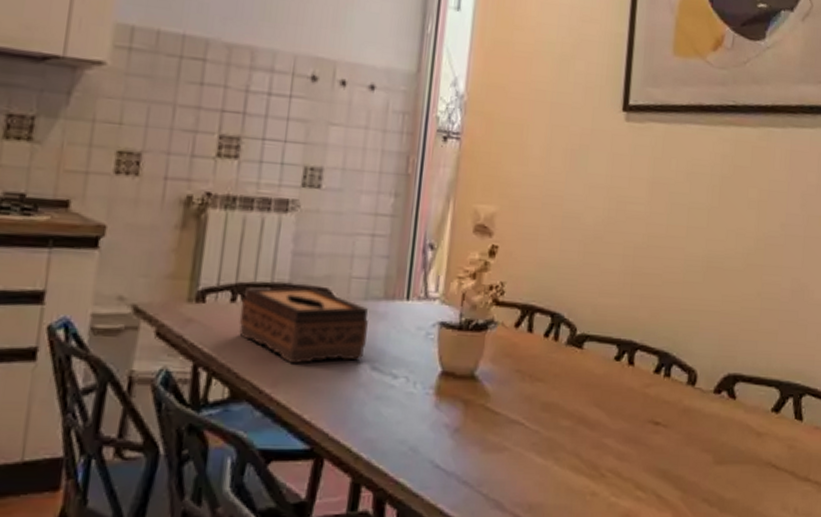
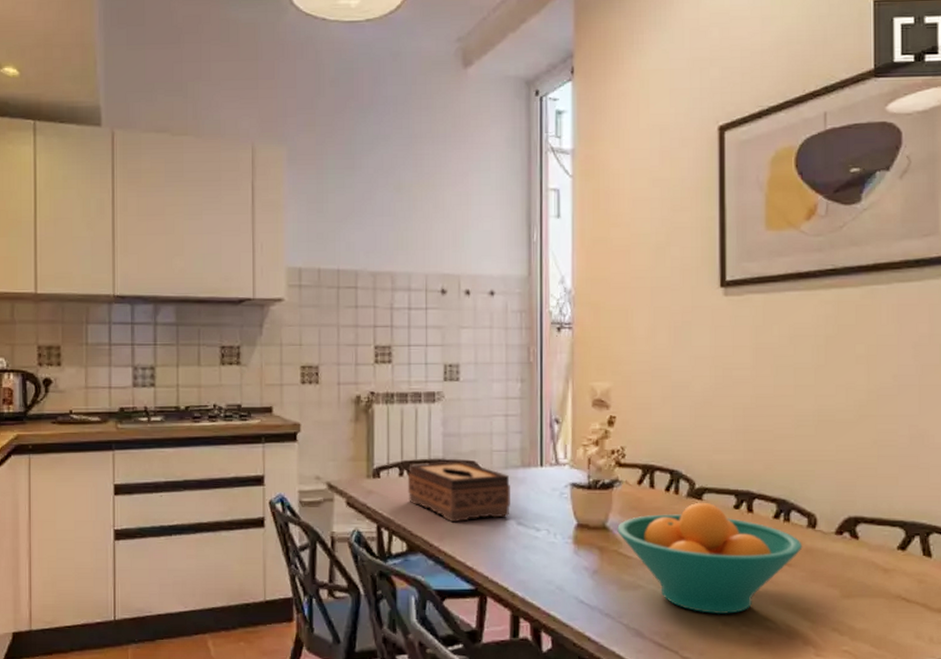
fruit bowl: none [486,351,681,483] -> present [617,502,803,615]

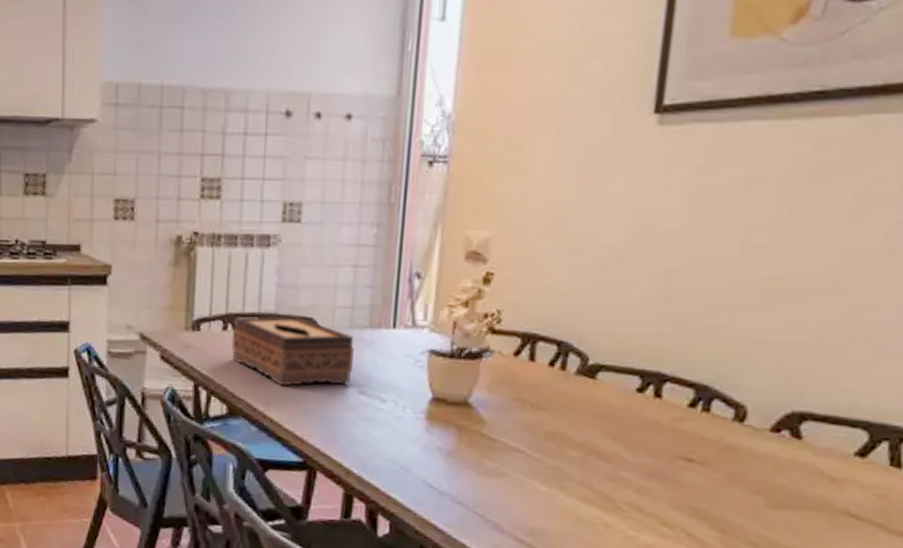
fruit bowl: present [617,502,803,615] -> none [482,381,723,515]

